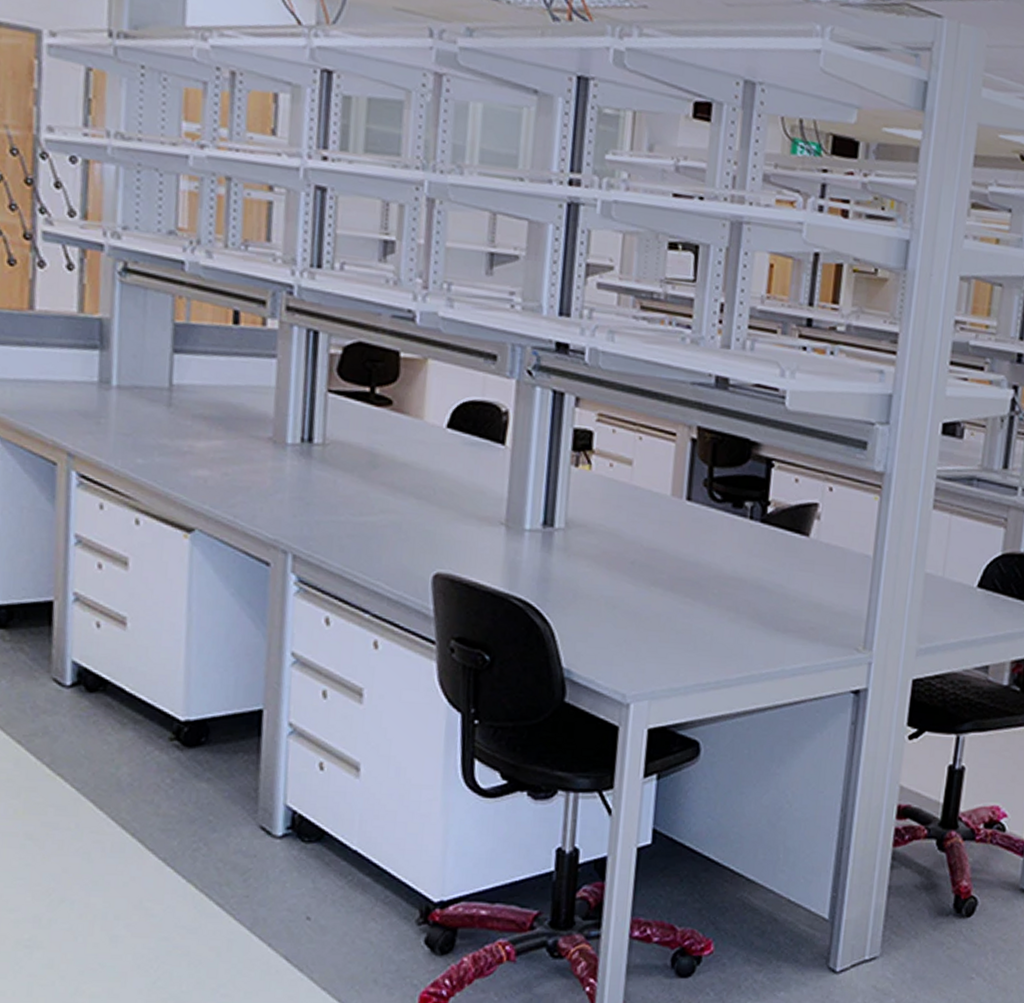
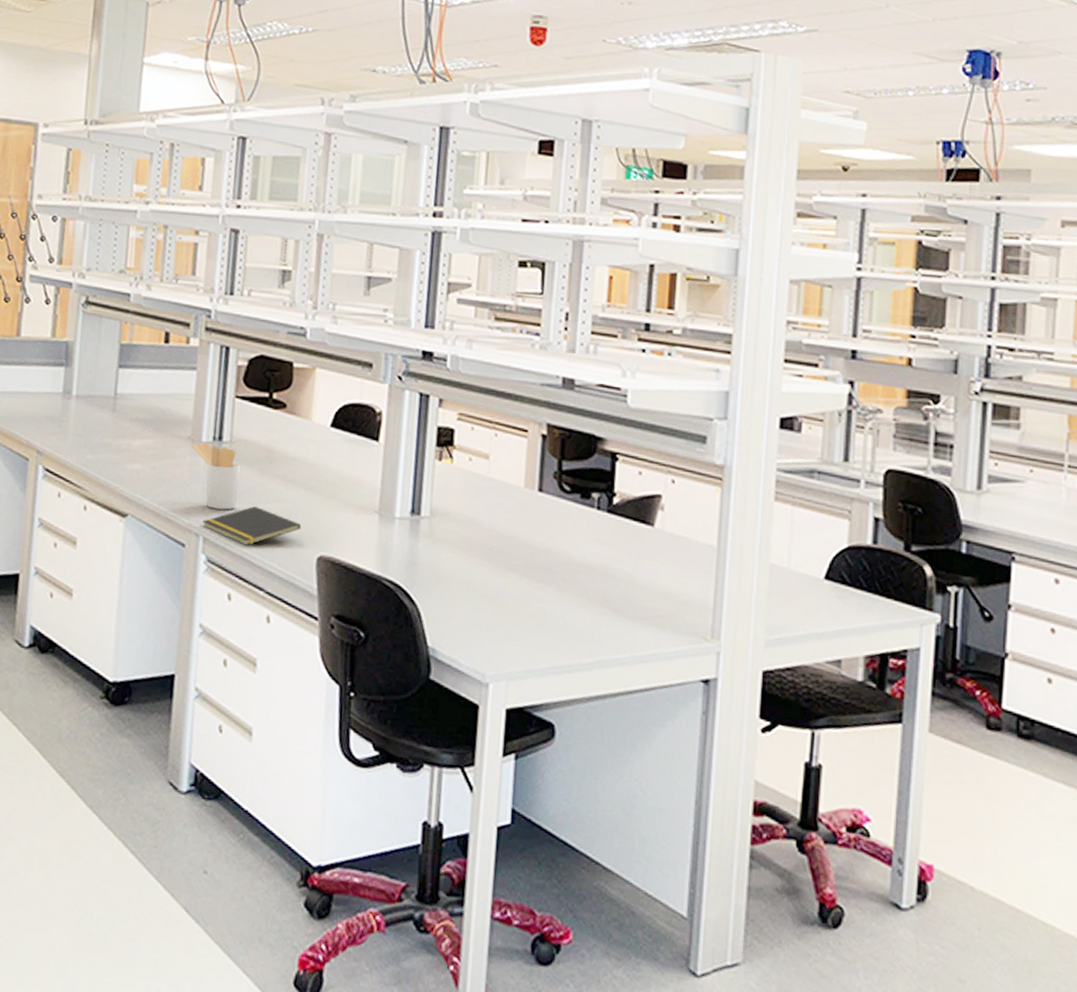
utensil holder: none [273,444,338,523] -> present [191,442,242,510]
notepad: none [291,517,414,563] -> present [202,505,302,546]

